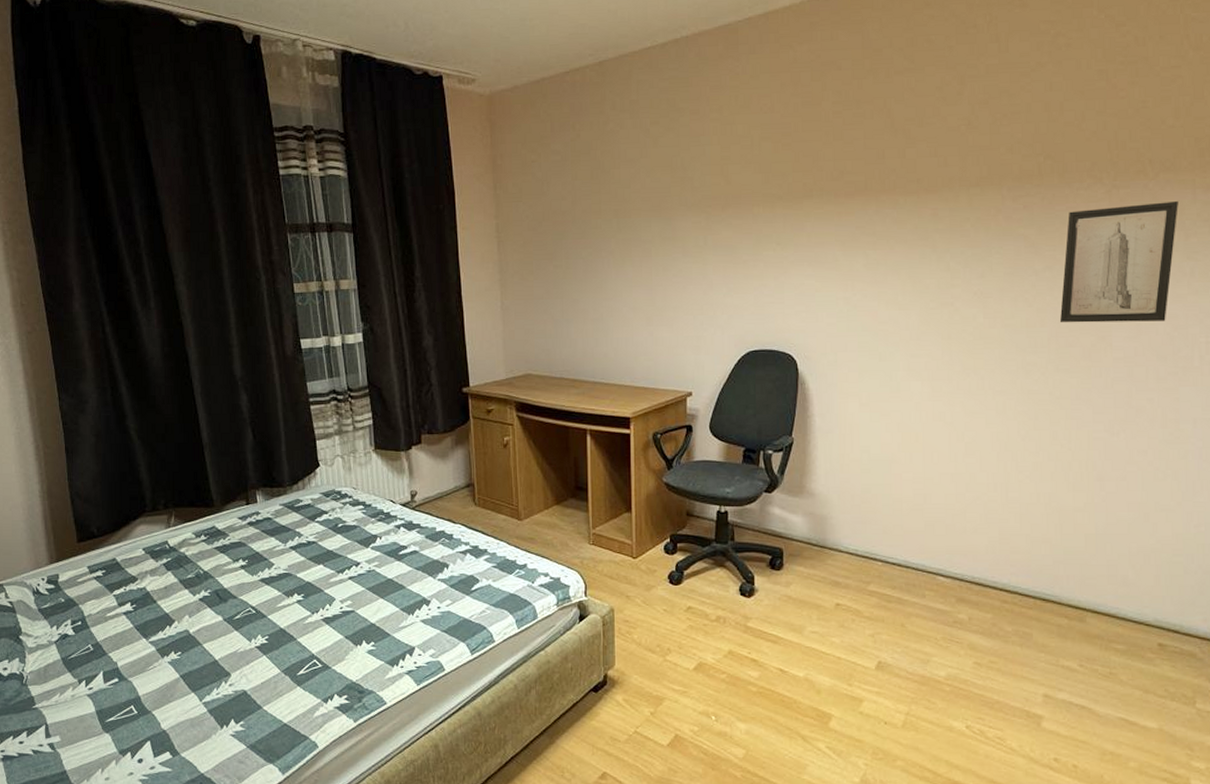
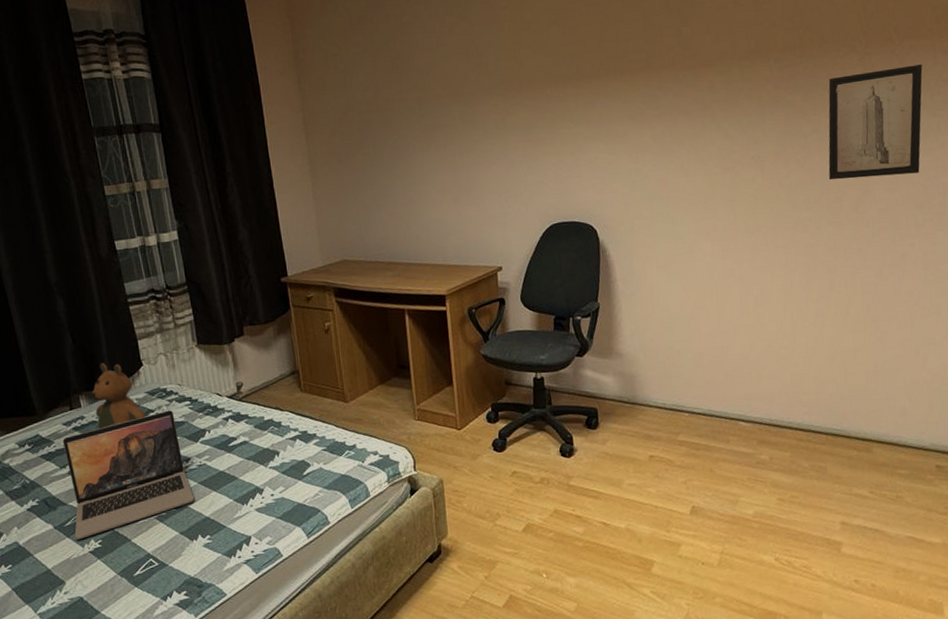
laptop: none [237,513,361,634] -> present [62,410,194,540]
teddy bear: none [268,460,319,527] -> present [91,363,146,430]

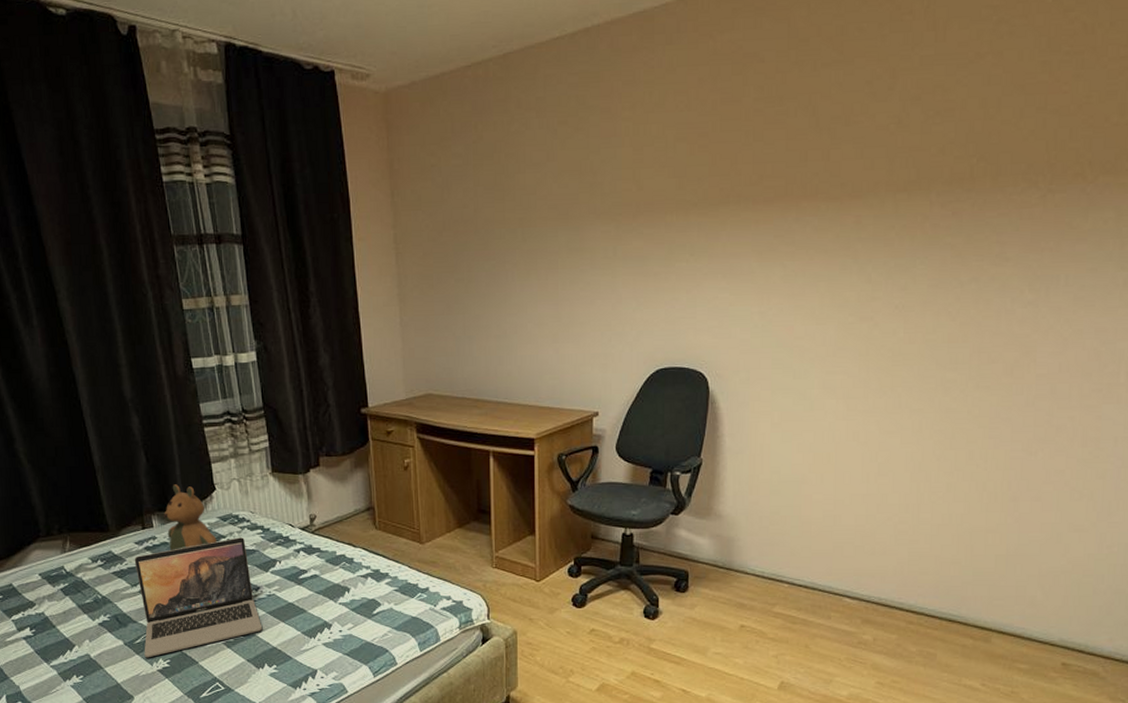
wall art: present [828,64,923,180] -> none [983,207,1116,338]

